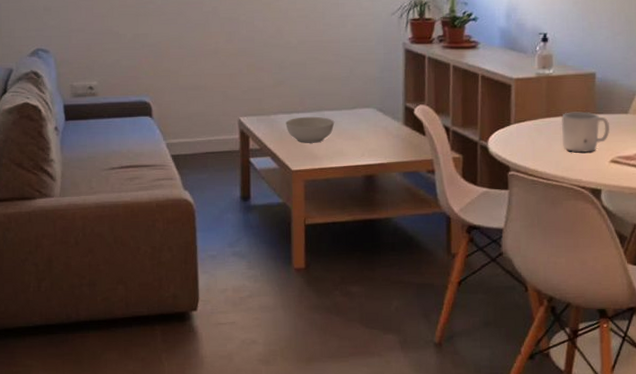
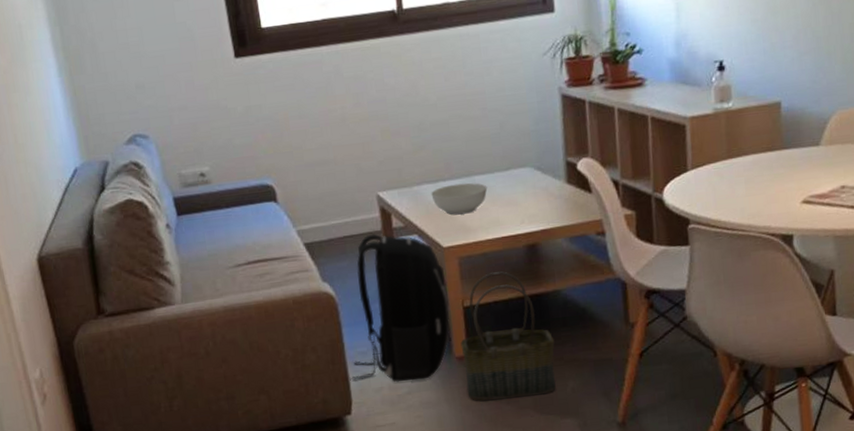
backpack: none [201,152,293,286] -> present [352,234,450,382]
basket: none [299,196,383,311] -> present [460,271,556,401]
mug: present [561,111,609,153] -> none [744,148,800,197]

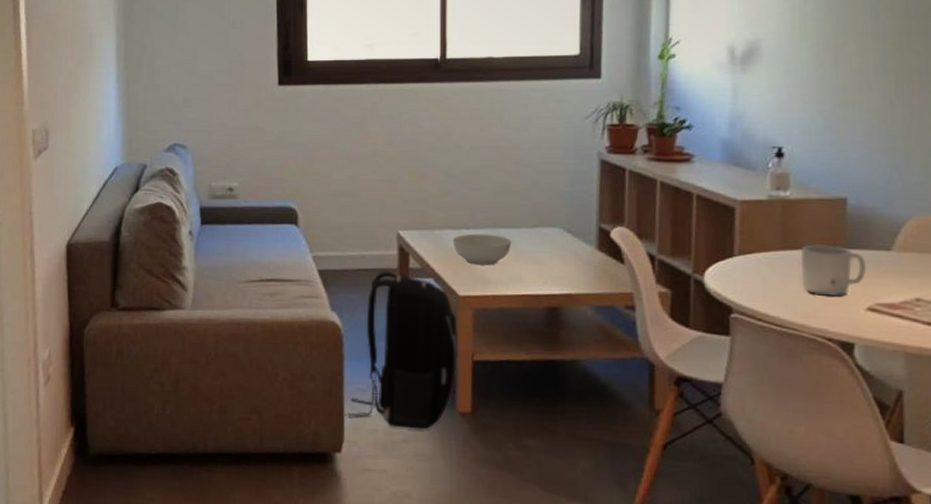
basket: present [460,271,556,401] -> none [465,330,568,470]
mug: none [744,148,800,197] -> present [800,244,866,296]

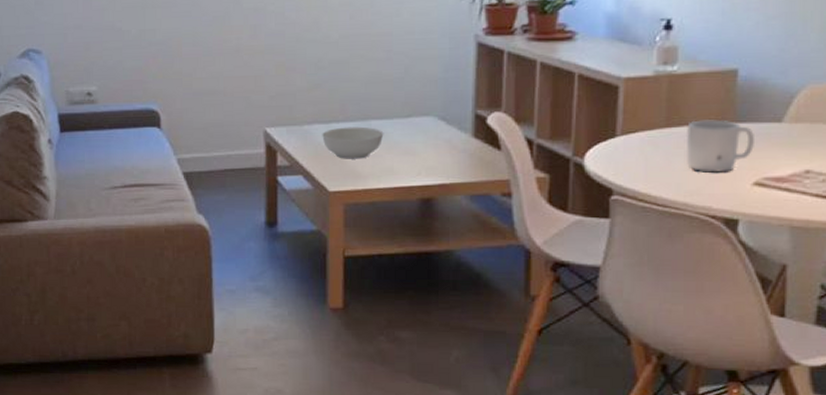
backpack: present [347,270,459,430] -> none [217,170,329,327]

